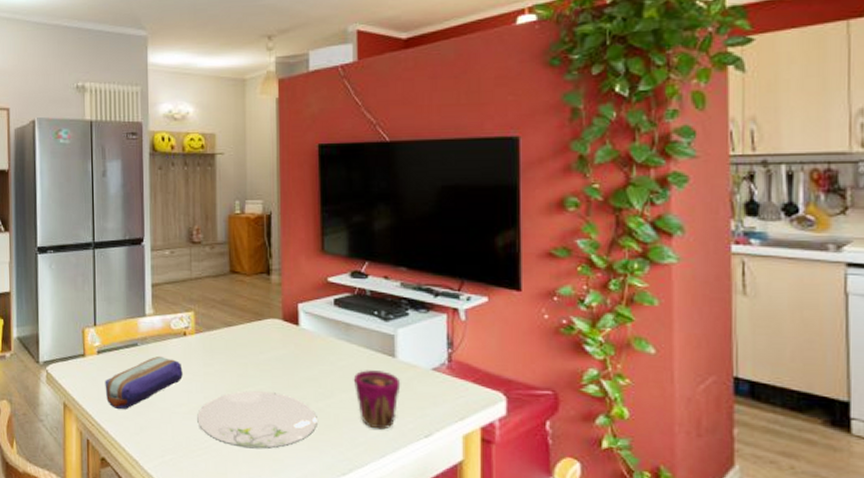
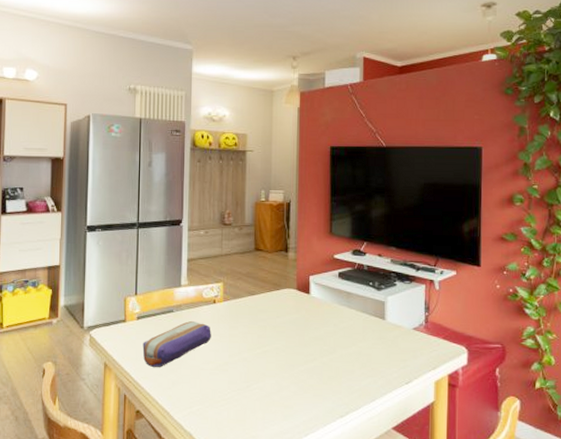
plate: present [197,391,317,449] -> none [222,349,322,398]
cup: present [353,370,401,430] -> none [351,330,389,379]

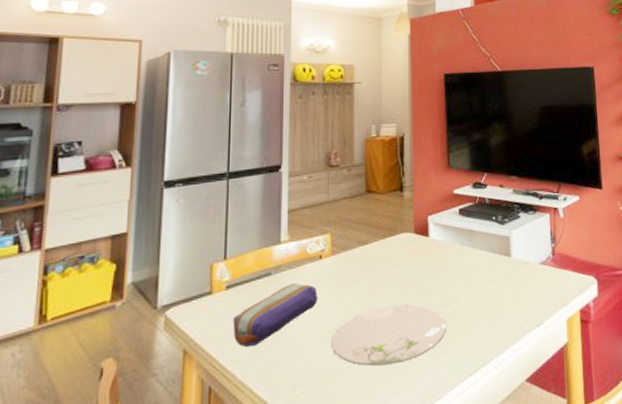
plate: none [222,349,322,398] -> present [331,304,446,366]

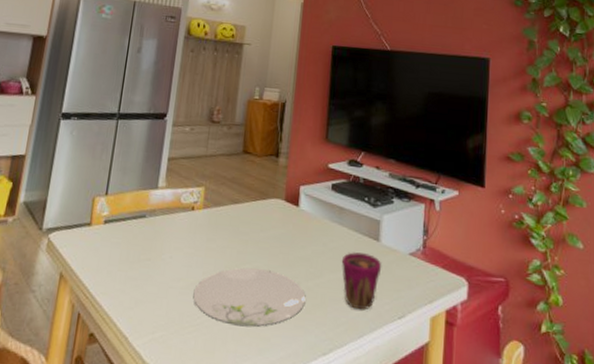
pencil case: present [233,282,318,347] -> none [105,228,186,282]
cup: none [476,270,516,326] -> present [341,252,382,310]

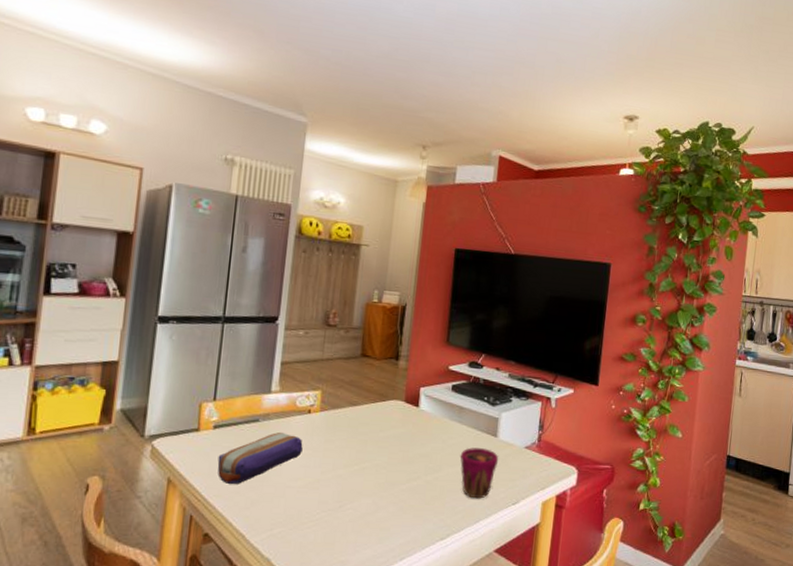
pencil case: none [105,228,186,282] -> present [217,432,303,484]
plate: present [193,267,306,327] -> none [311,466,425,519]

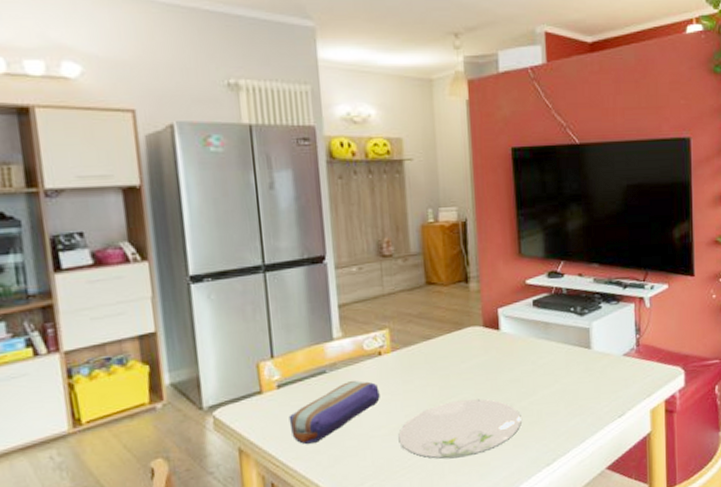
plate: none [311,466,425,519] -> present [398,399,522,459]
cup: present [460,447,499,499] -> none [553,363,597,418]

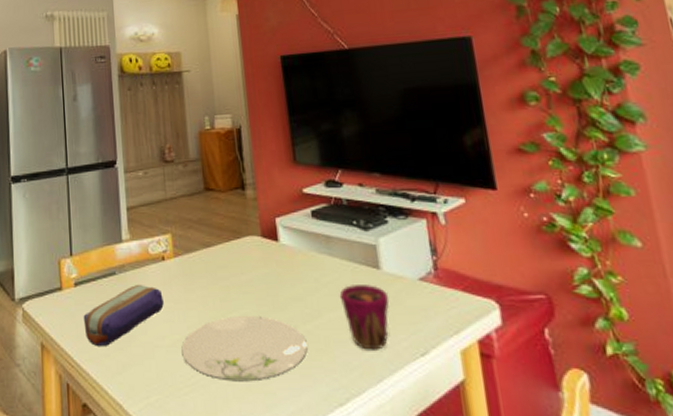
cup: none [553,363,597,418] -> present [339,285,390,350]

